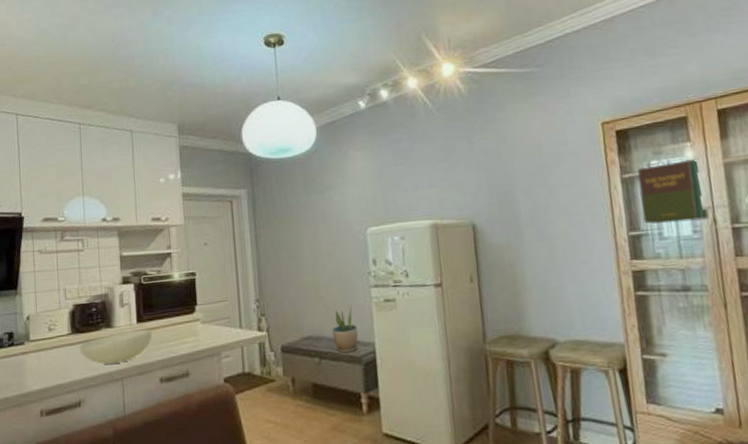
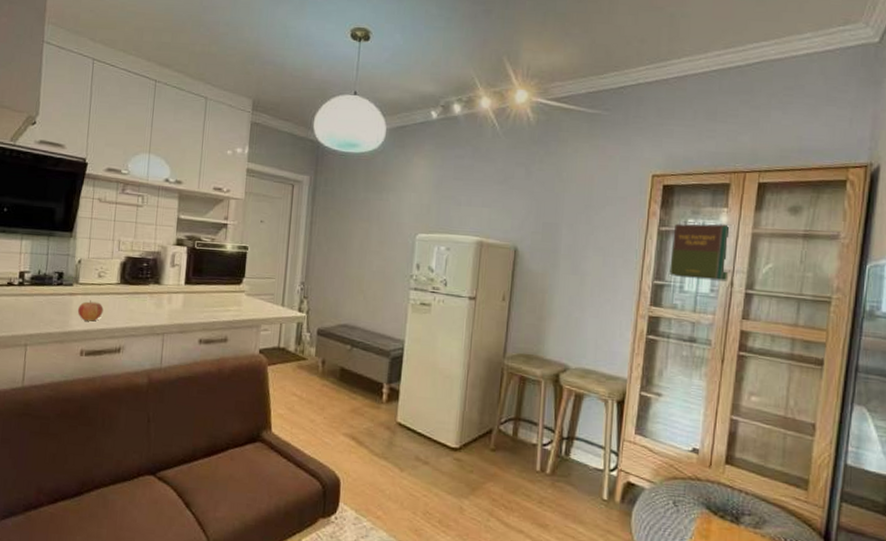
fruit: none [32,356,58,379] -> present [77,300,103,322]
bowl: present [79,329,152,365] -> none [126,290,198,319]
potted plant: present [332,304,359,353] -> none [367,302,392,346]

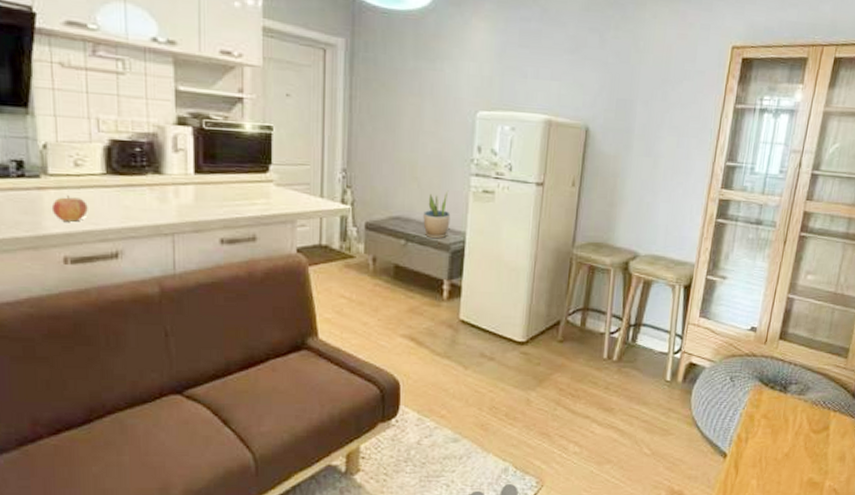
potted plant: none [367,302,392,346] -> present [423,190,451,239]
books: present [669,223,731,282] -> none [742,101,805,162]

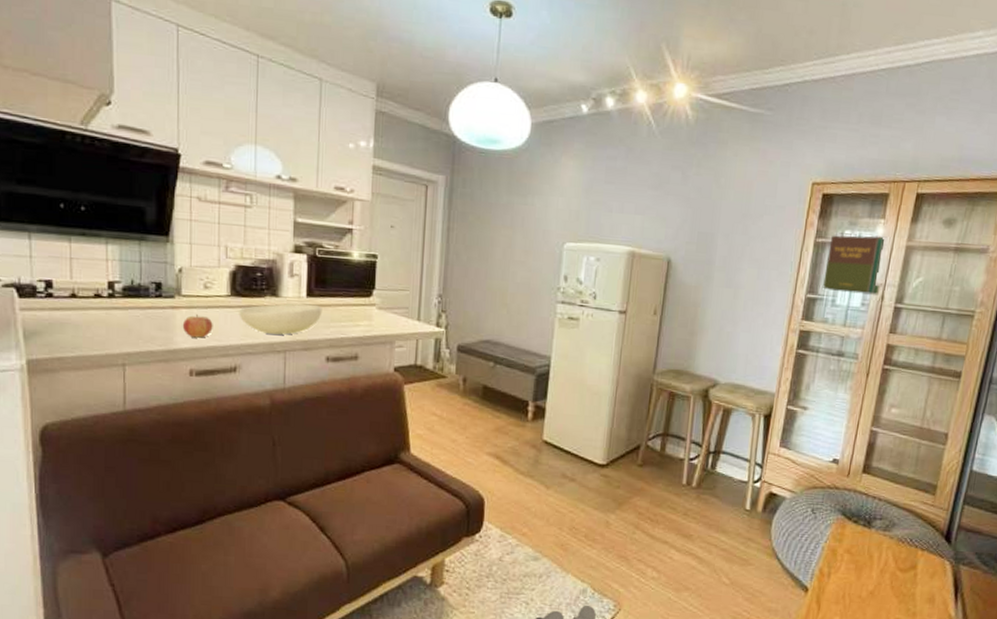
bowl: none [117,181,214,216] -> present [239,303,323,335]
potted plant: present [423,190,451,239] -> none [511,316,537,362]
books: none [742,101,805,162] -> present [823,235,887,295]

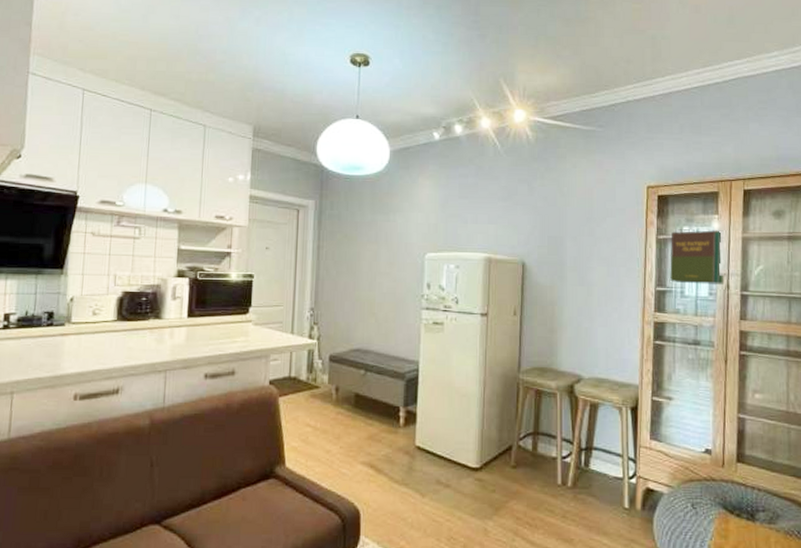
fruit: present [182,314,213,338] -> none [70,340,99,362]
bowl: present [239,303,323,335] -> none [123,324,202,355]

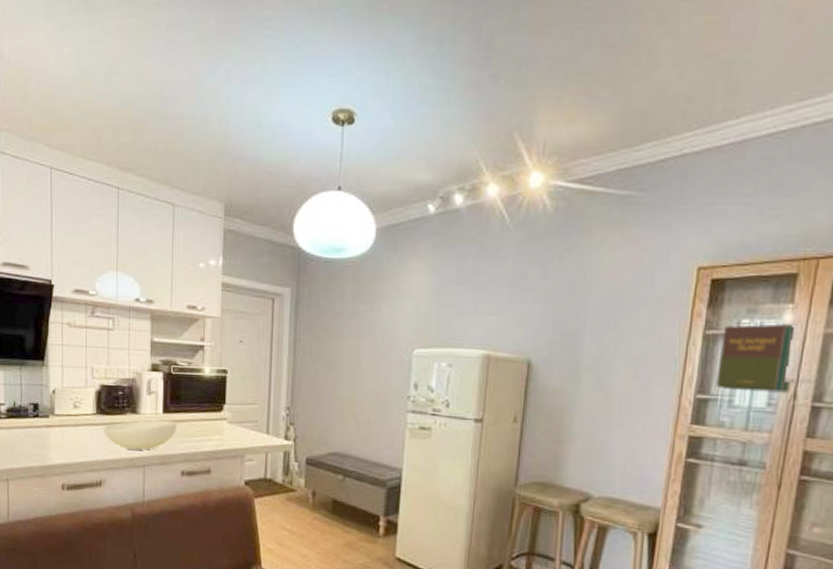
bowl: none [123,324,202,355] -> present [103,420,178,450]

